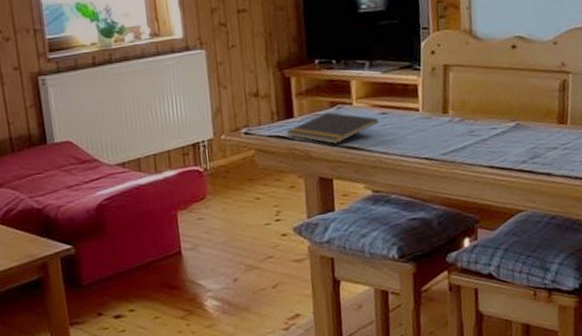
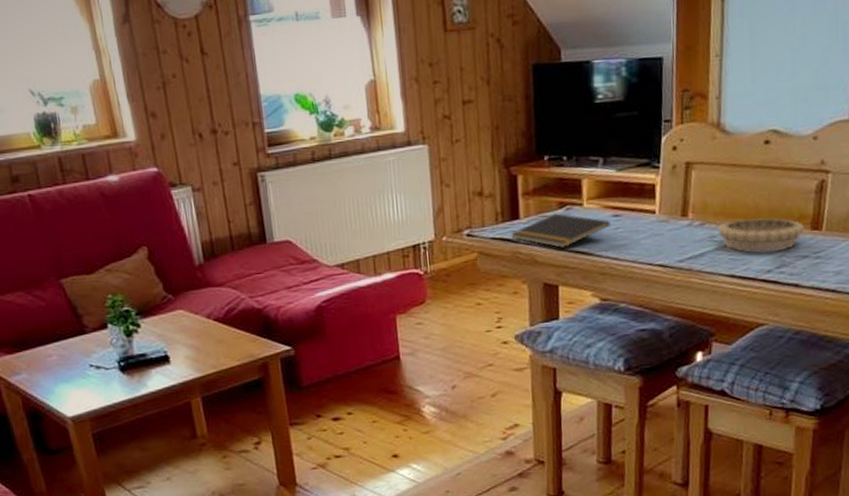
decorative bowl: none [476,114,552,145] -> present [718,217,804,252]

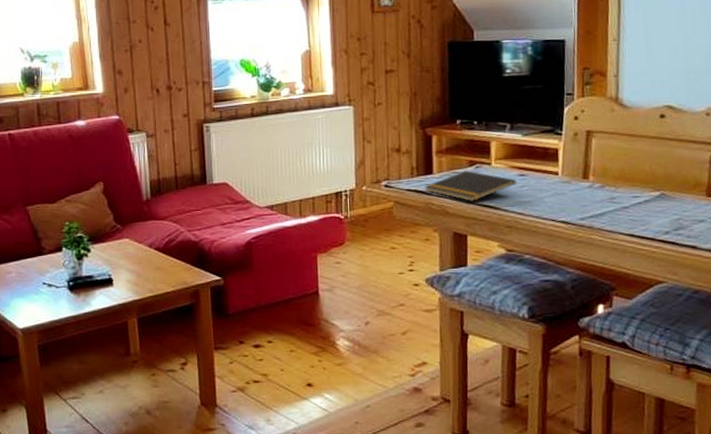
decorative bowl: present [718,217,804,252] -> none [617,183,700,214]

